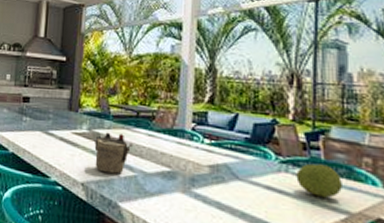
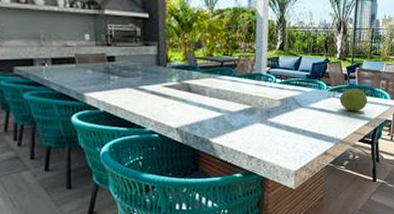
teapot: present [94,132,133,174] -> none [185,82,219,117]

